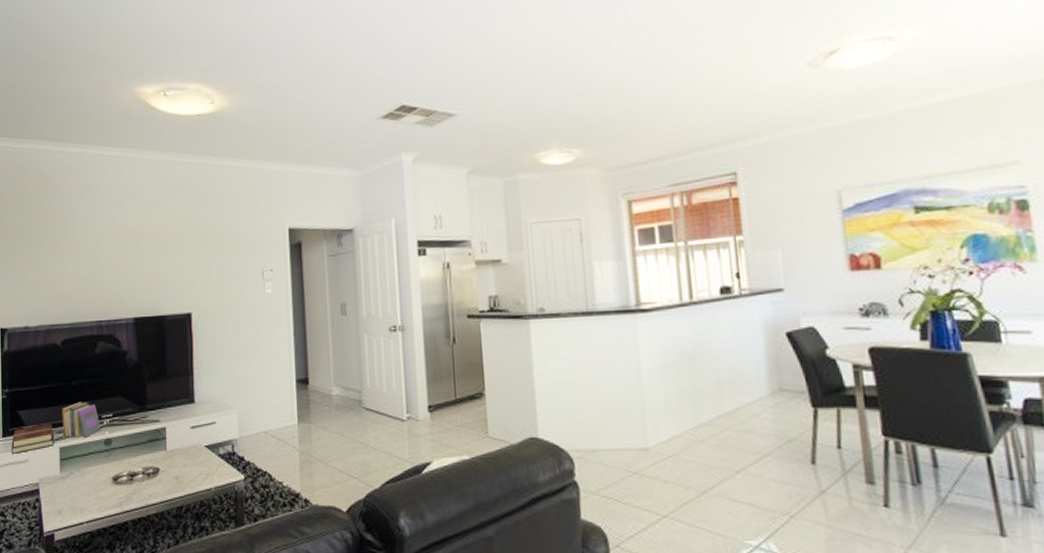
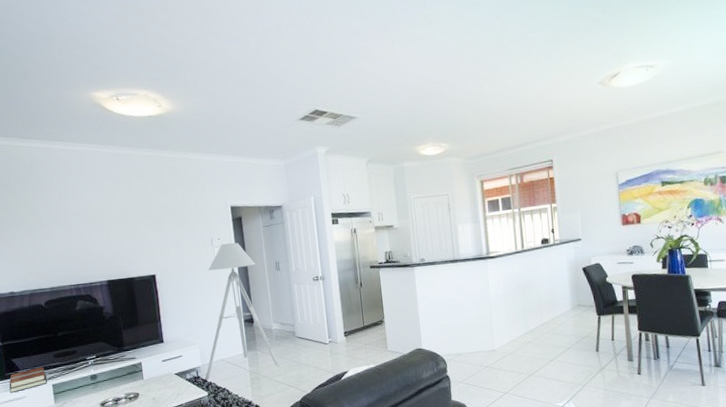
books: present [62,402,102,438] -> none [51,348,87,377]
floor lamp: none [242,275,339,460] -> present [205,242,280,381]

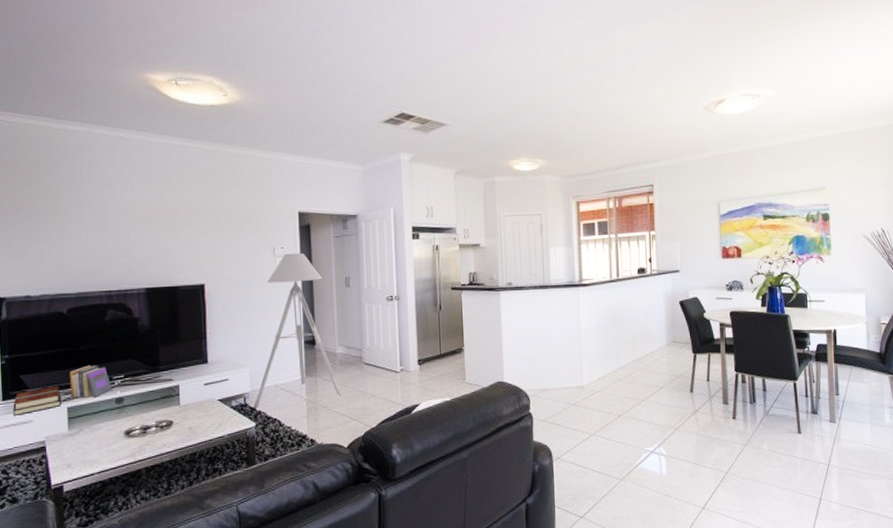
books: none [51,348,87,377] -> present [69,365,113,399]

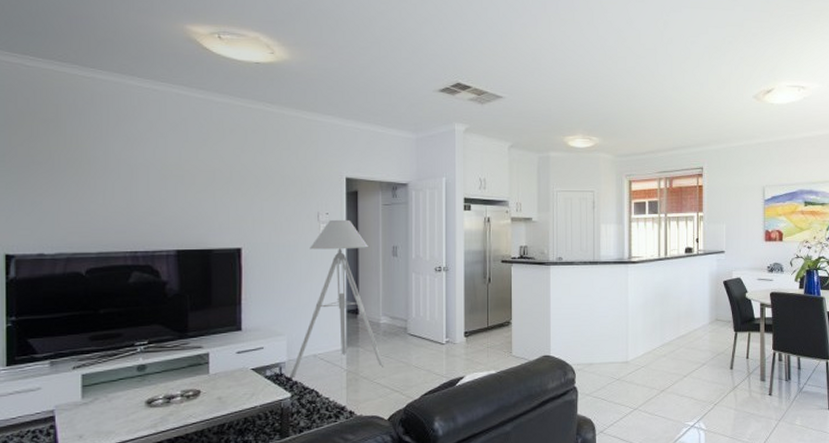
books: present [13,386,61,416] -> none [18,351,75,382]
books: present [69,365,113,399] -> none [85,330,134,365]

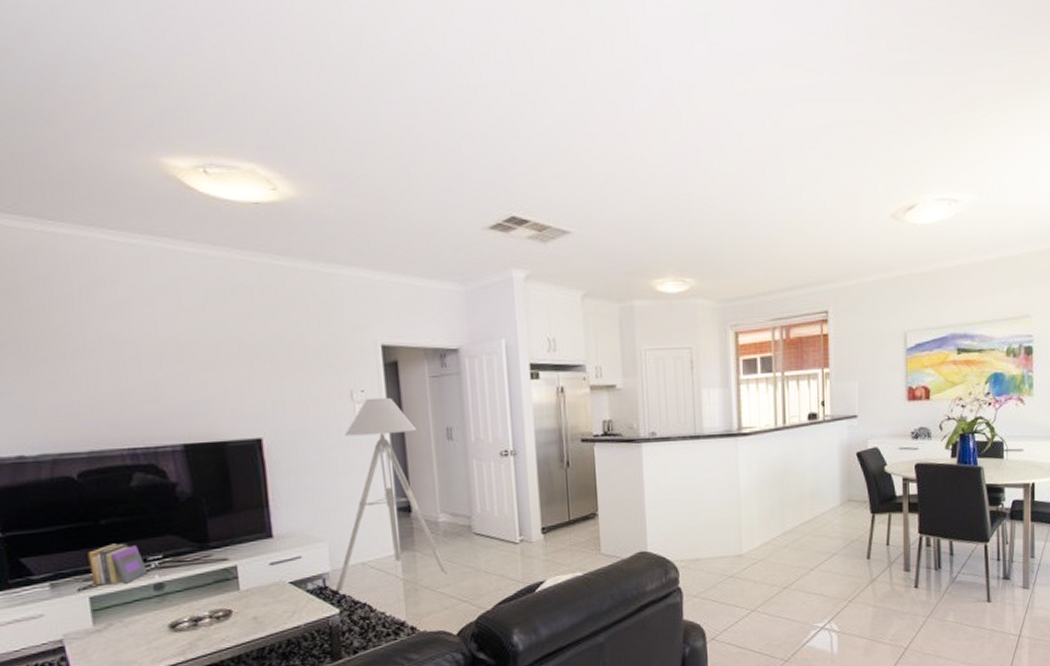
books: none [85,330,134,365] -> present [88,543,149,586]

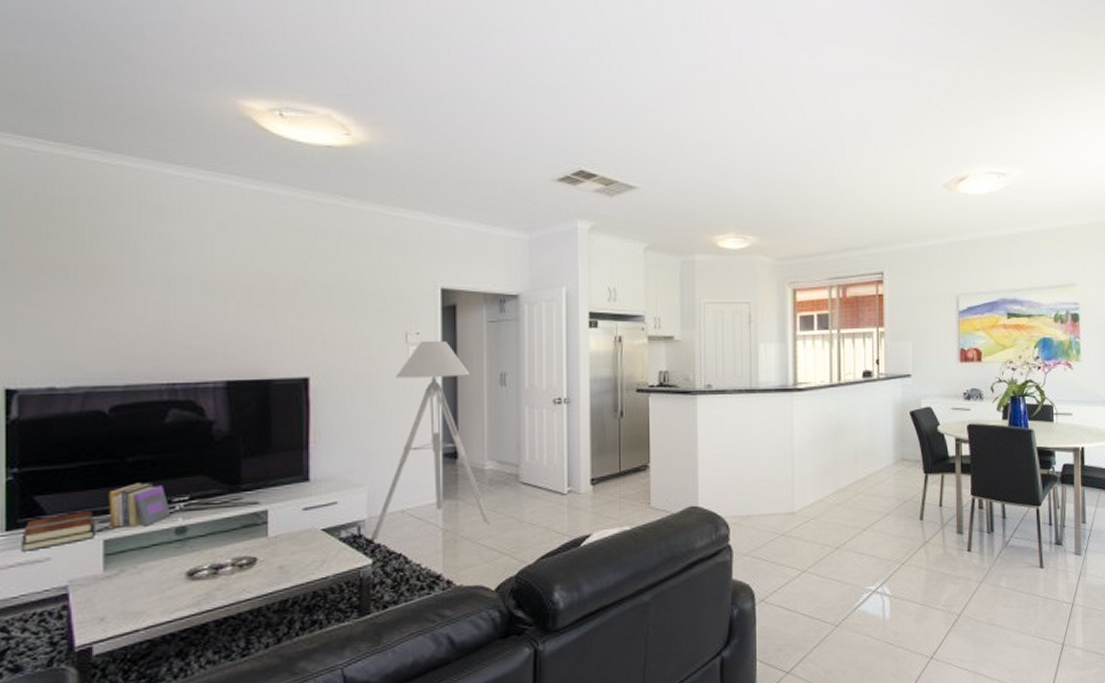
books: none [14,570,81,609] -> present [22,510,95,551]

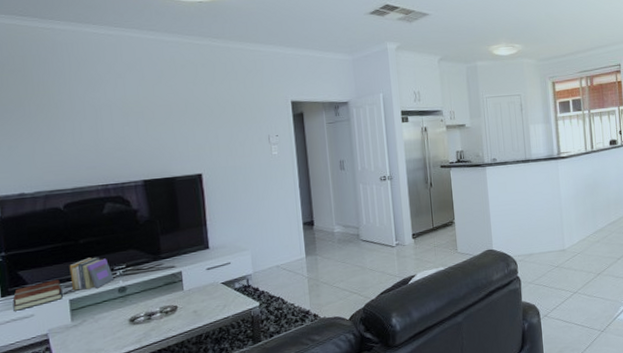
floor lamp: present [371,340,490,542] -> none [256,139,342,290]

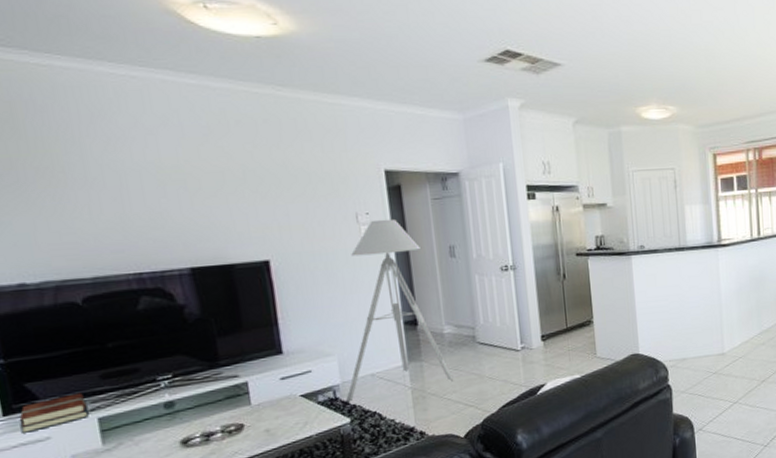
books: present [69,257,115,291] -> none [95,364,158,407]
floor lamp: none [256,139,342,290] -> present [346,218,454,404]

